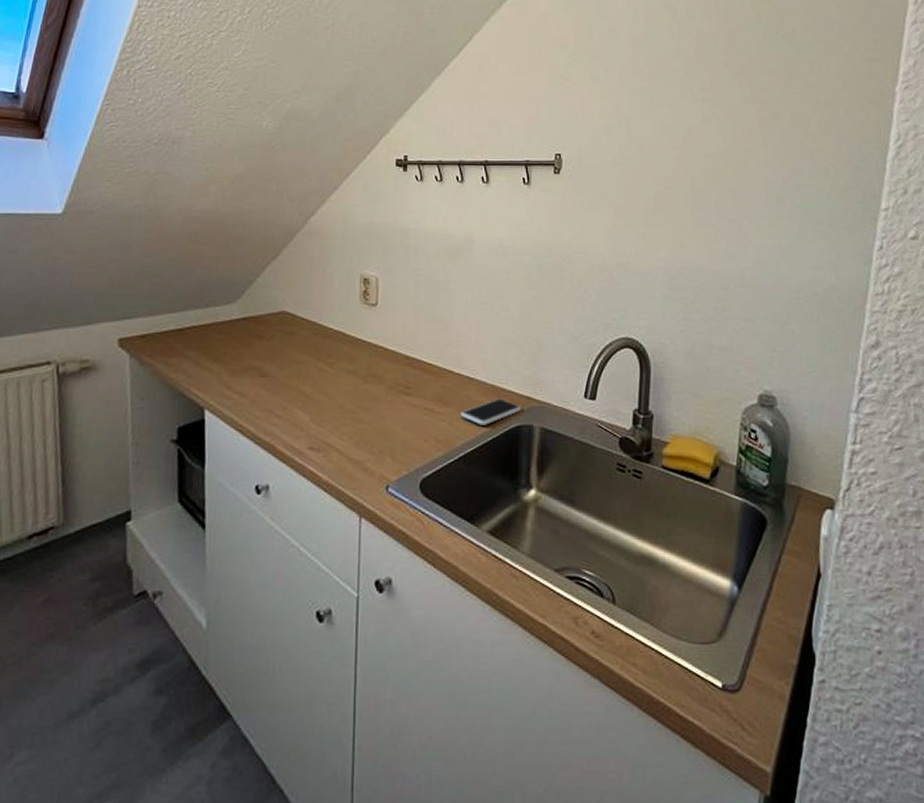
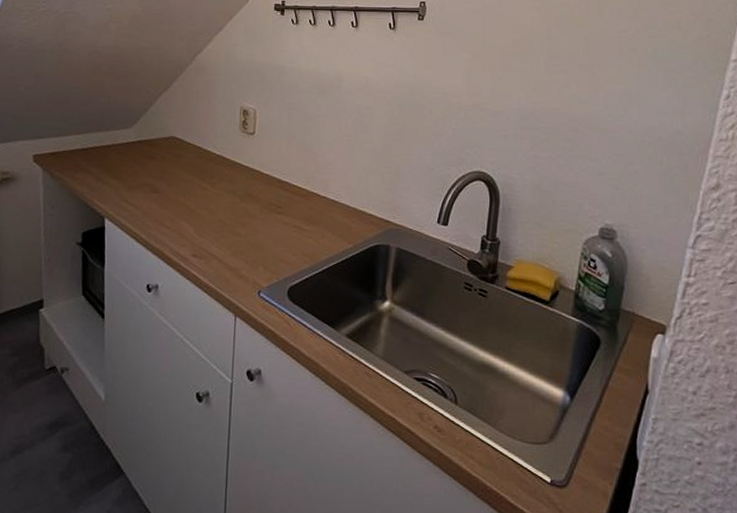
smartphone: present [461,398,521,425] -> none [326,220,380,243]

